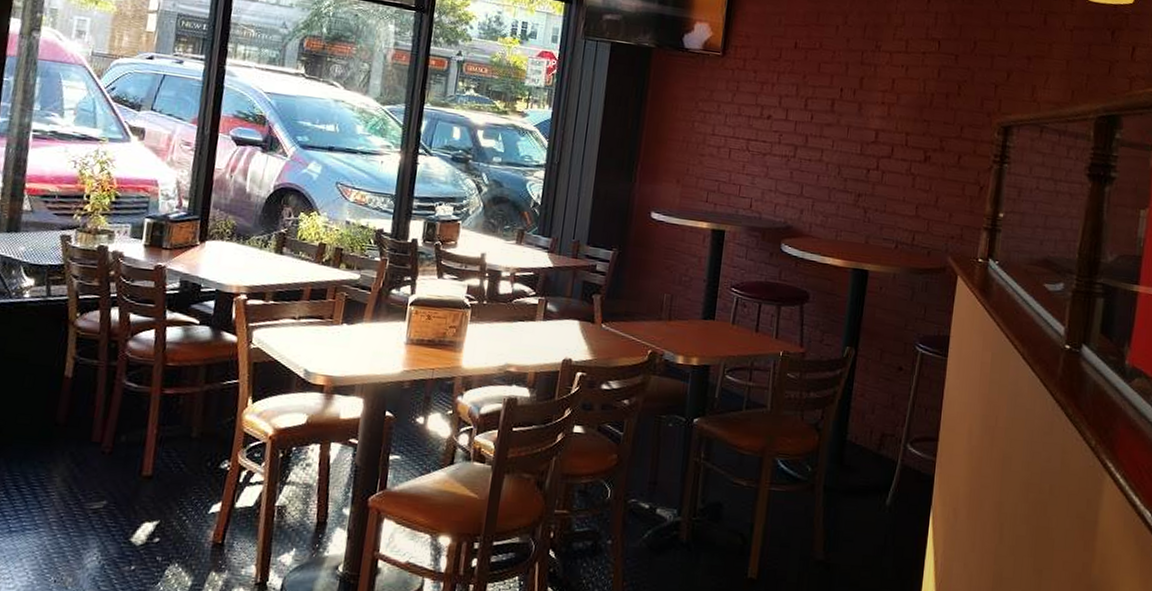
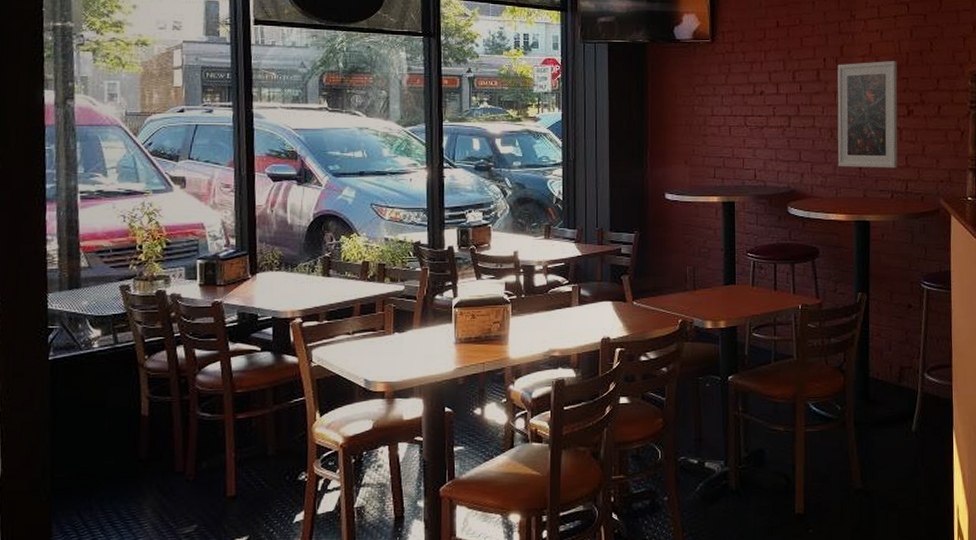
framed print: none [841,96,920,217] -> present [837,60,898,169]

